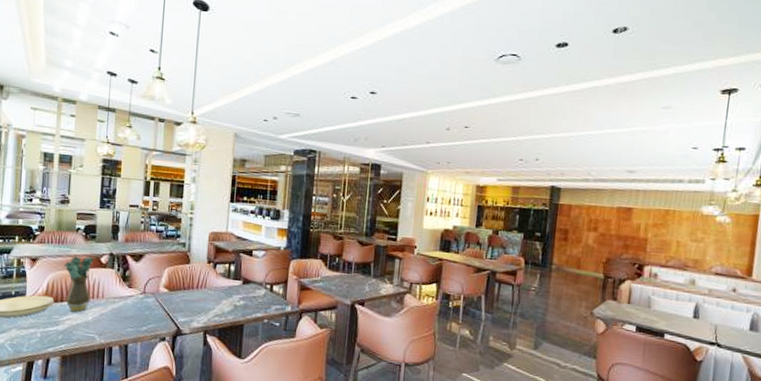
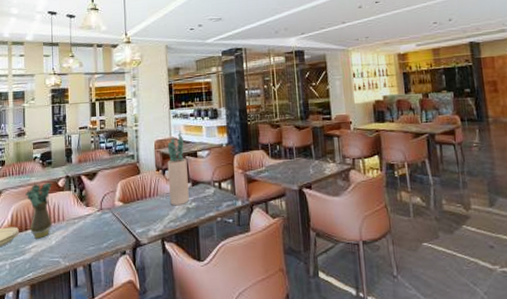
vase: none [218,226,241,302] -> present [167,131,189,206]

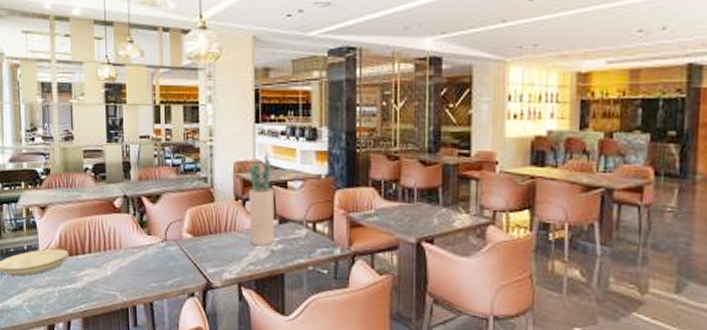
vase: present [25,180,52,239] -> none [75,198,107,266]

